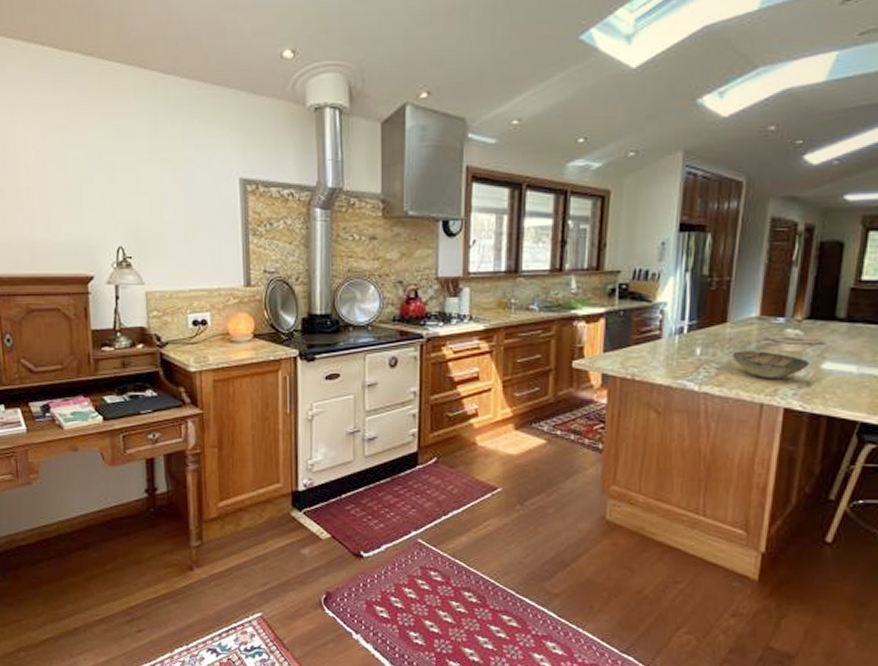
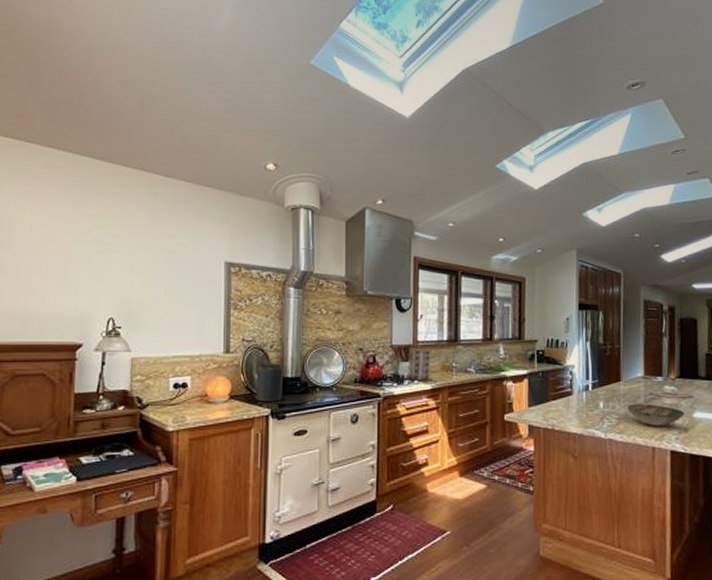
soda can: none [281,298,311,343] -> present [256,363,283,403]
spice rack: none [454,277,486,321] -> present [406,345,432,382]

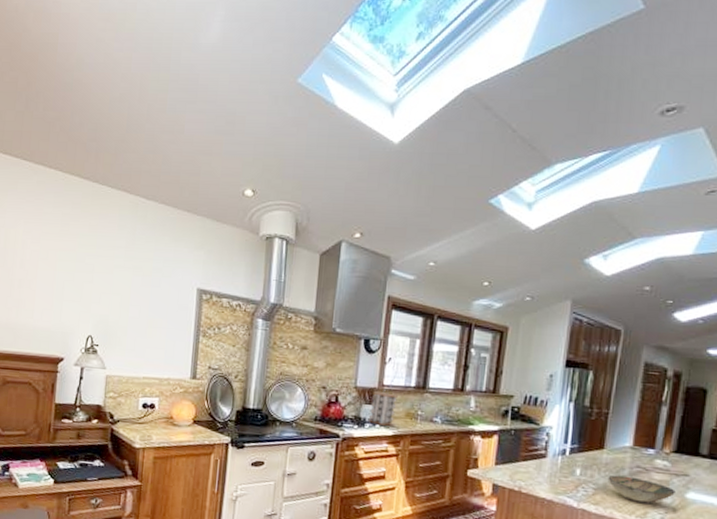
soda can: present [256,363,283,403] -> none [217,392,246,432]

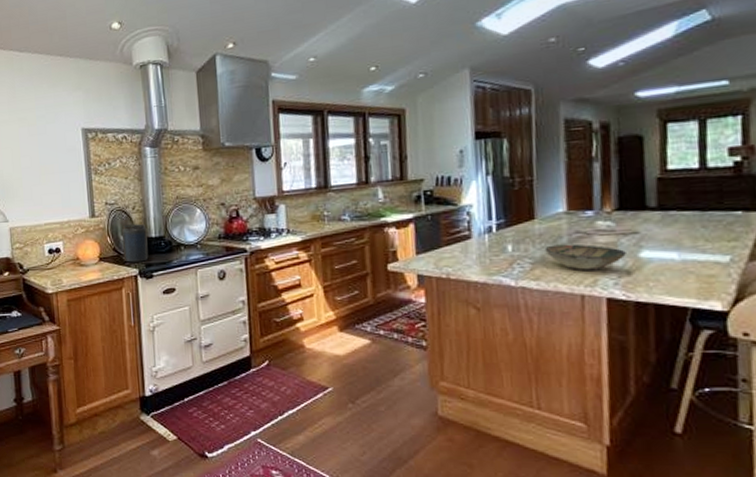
soda can: none [217,392,246,432] -> present [121,223,149,264]
spice rack: present [368,388,398,427] -> none [273,194,301,234]

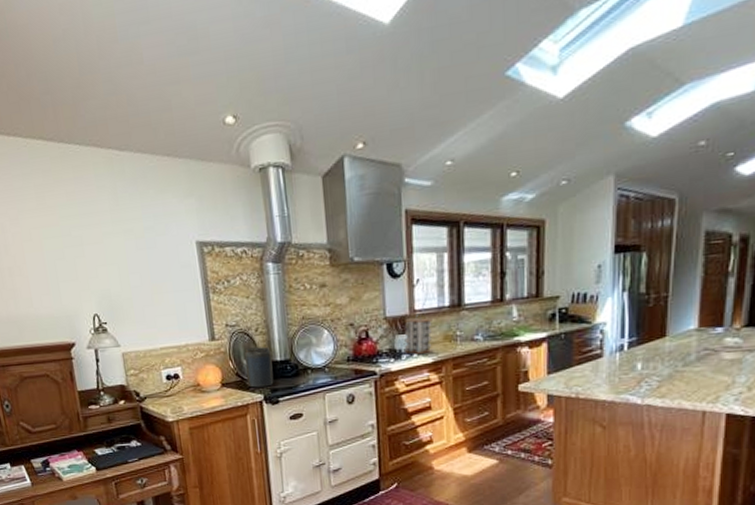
spice rack: none [273,194,301,234] -> present [404,313,432,355]
bowl: present [544,244,626,272] -> none [673,361,750,389]

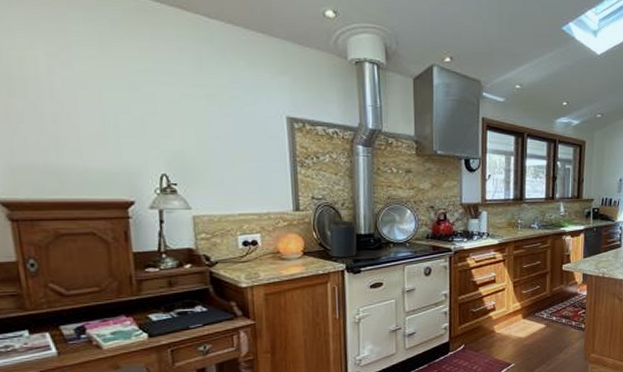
spice rack: present [404,313,432,355] -> none [475,203,499,237]

